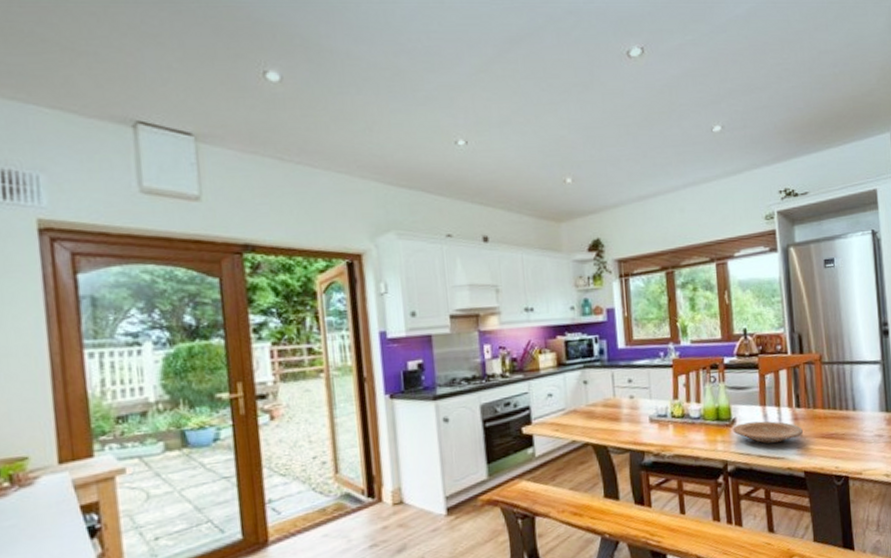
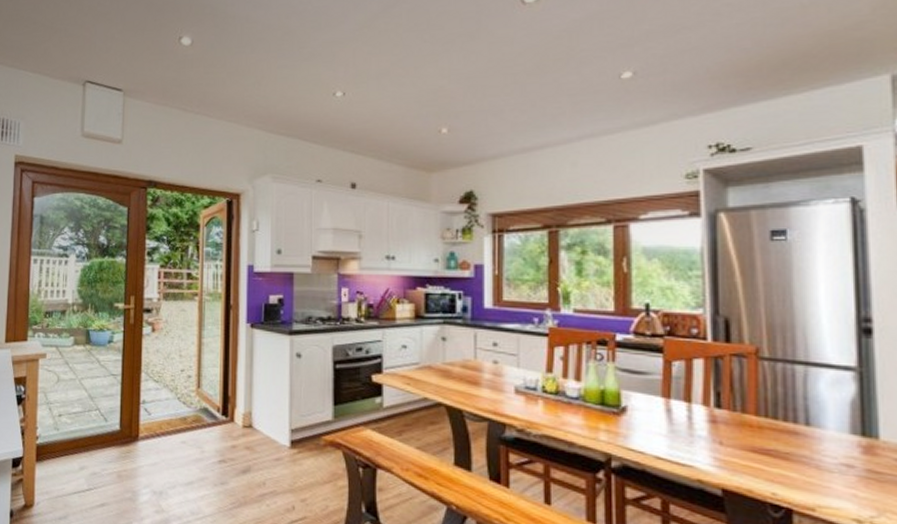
plate: present [733,421,803,444] -> none [622,414,723,446]

